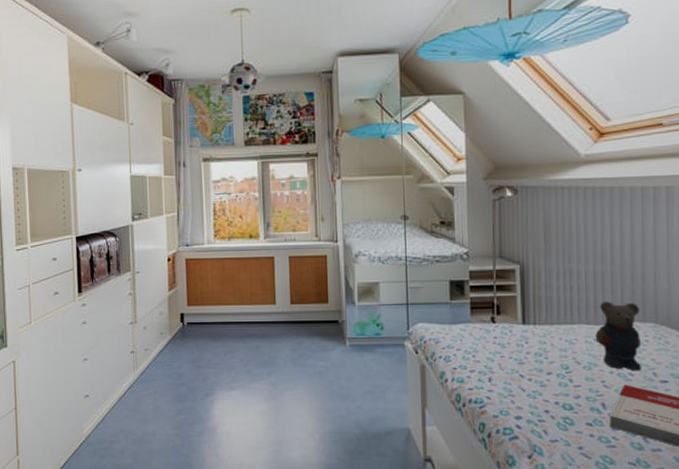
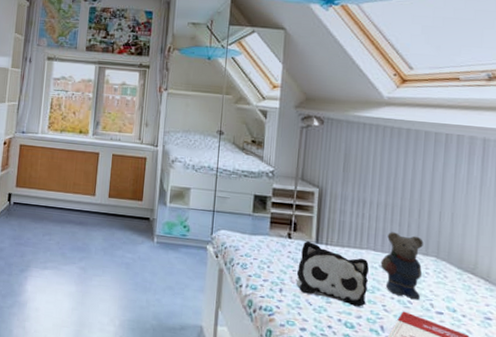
plush toy: none [505,323,584,386] -> present [296,240,369,307]

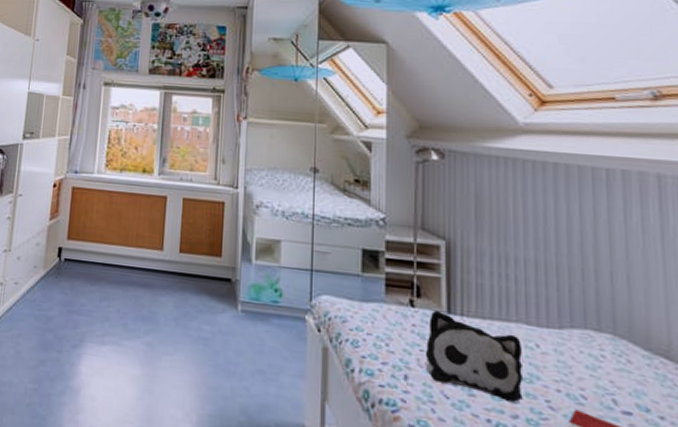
teddy bear: present [380,232,424,299] -> none [537,299,598,393]

